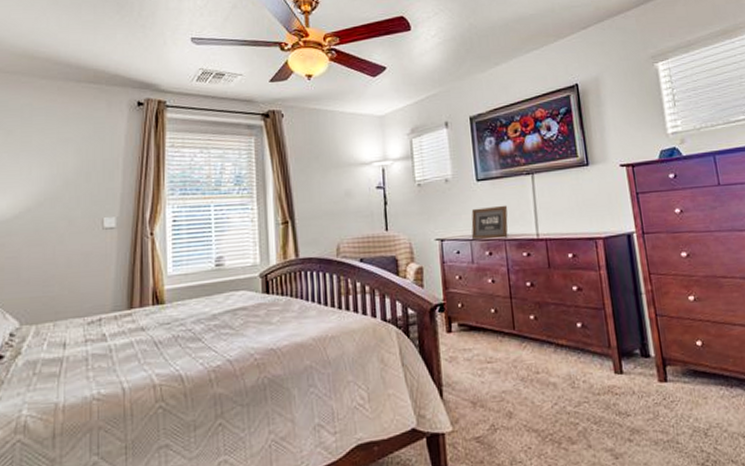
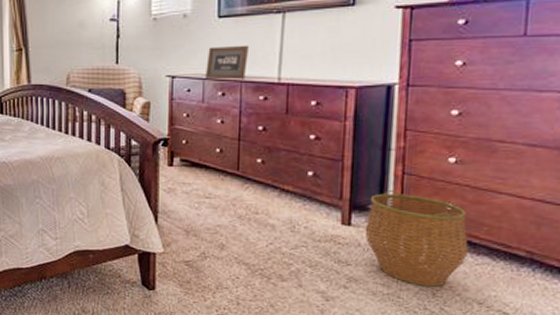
basket: none [634,333,724,428] -> present [364,190,469,287]

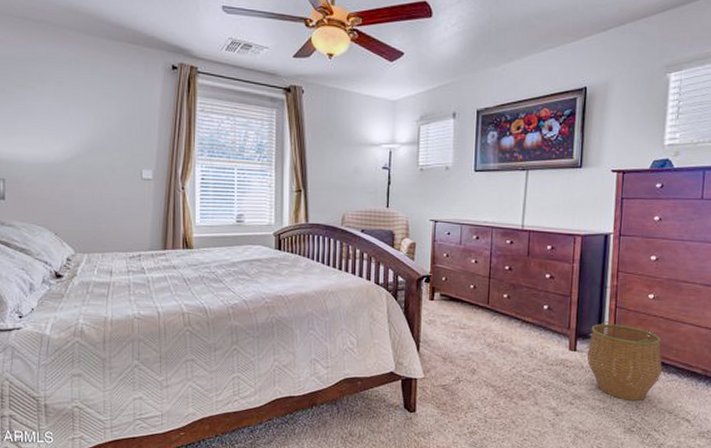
picture frame: present [206,45,250,80] -> none [463,196,500,226]

